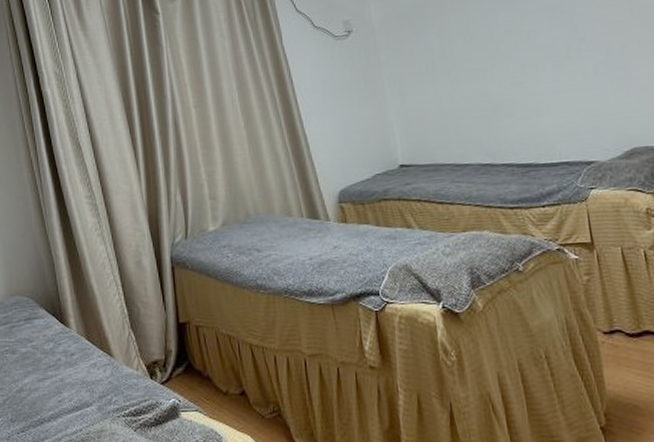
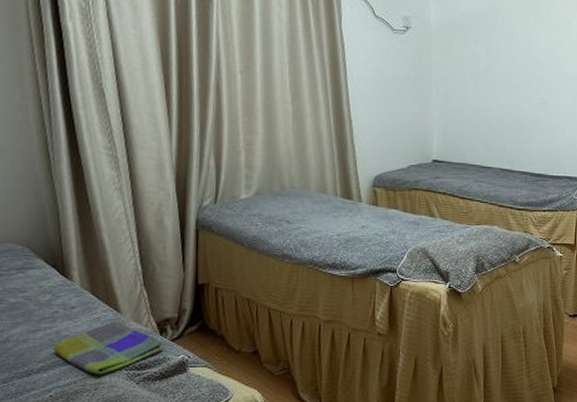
dish towel: none [59,365,156,421] -> present [53,320,164,374]

